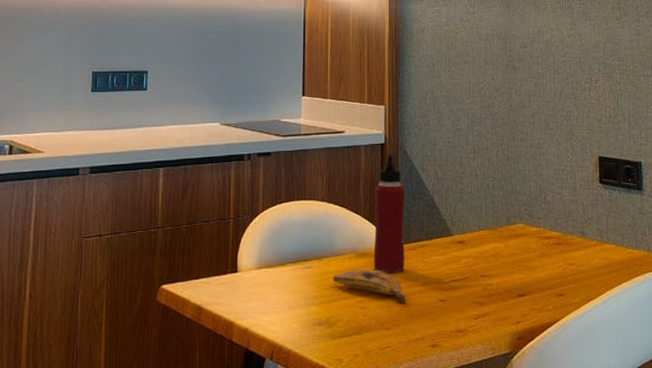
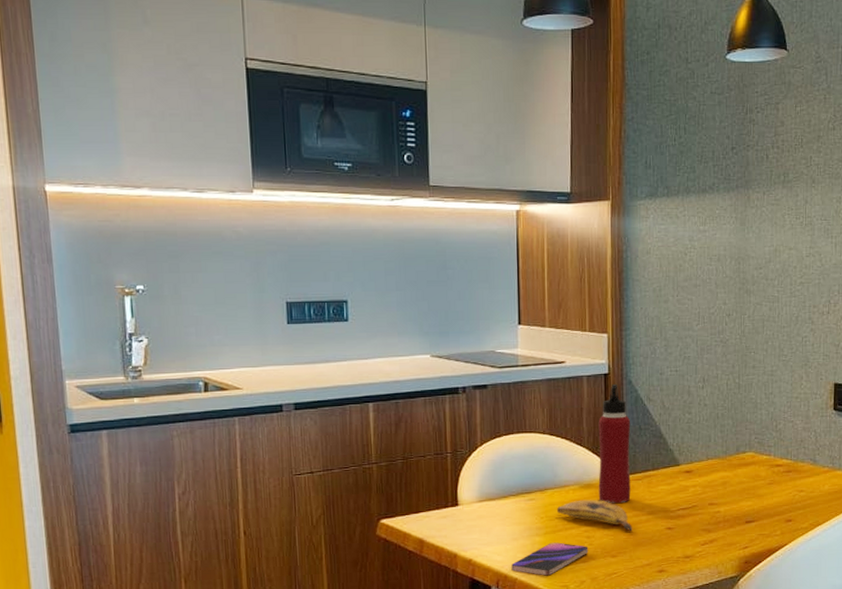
smartphone: none [286,312,363,348] -> present [511,542,589,576]

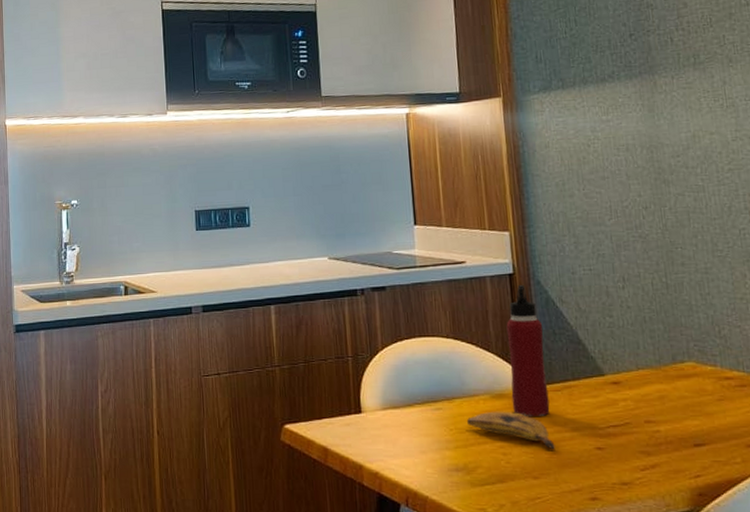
smartphone: present [511,542,589,576] -> none [420,458,506,496]

